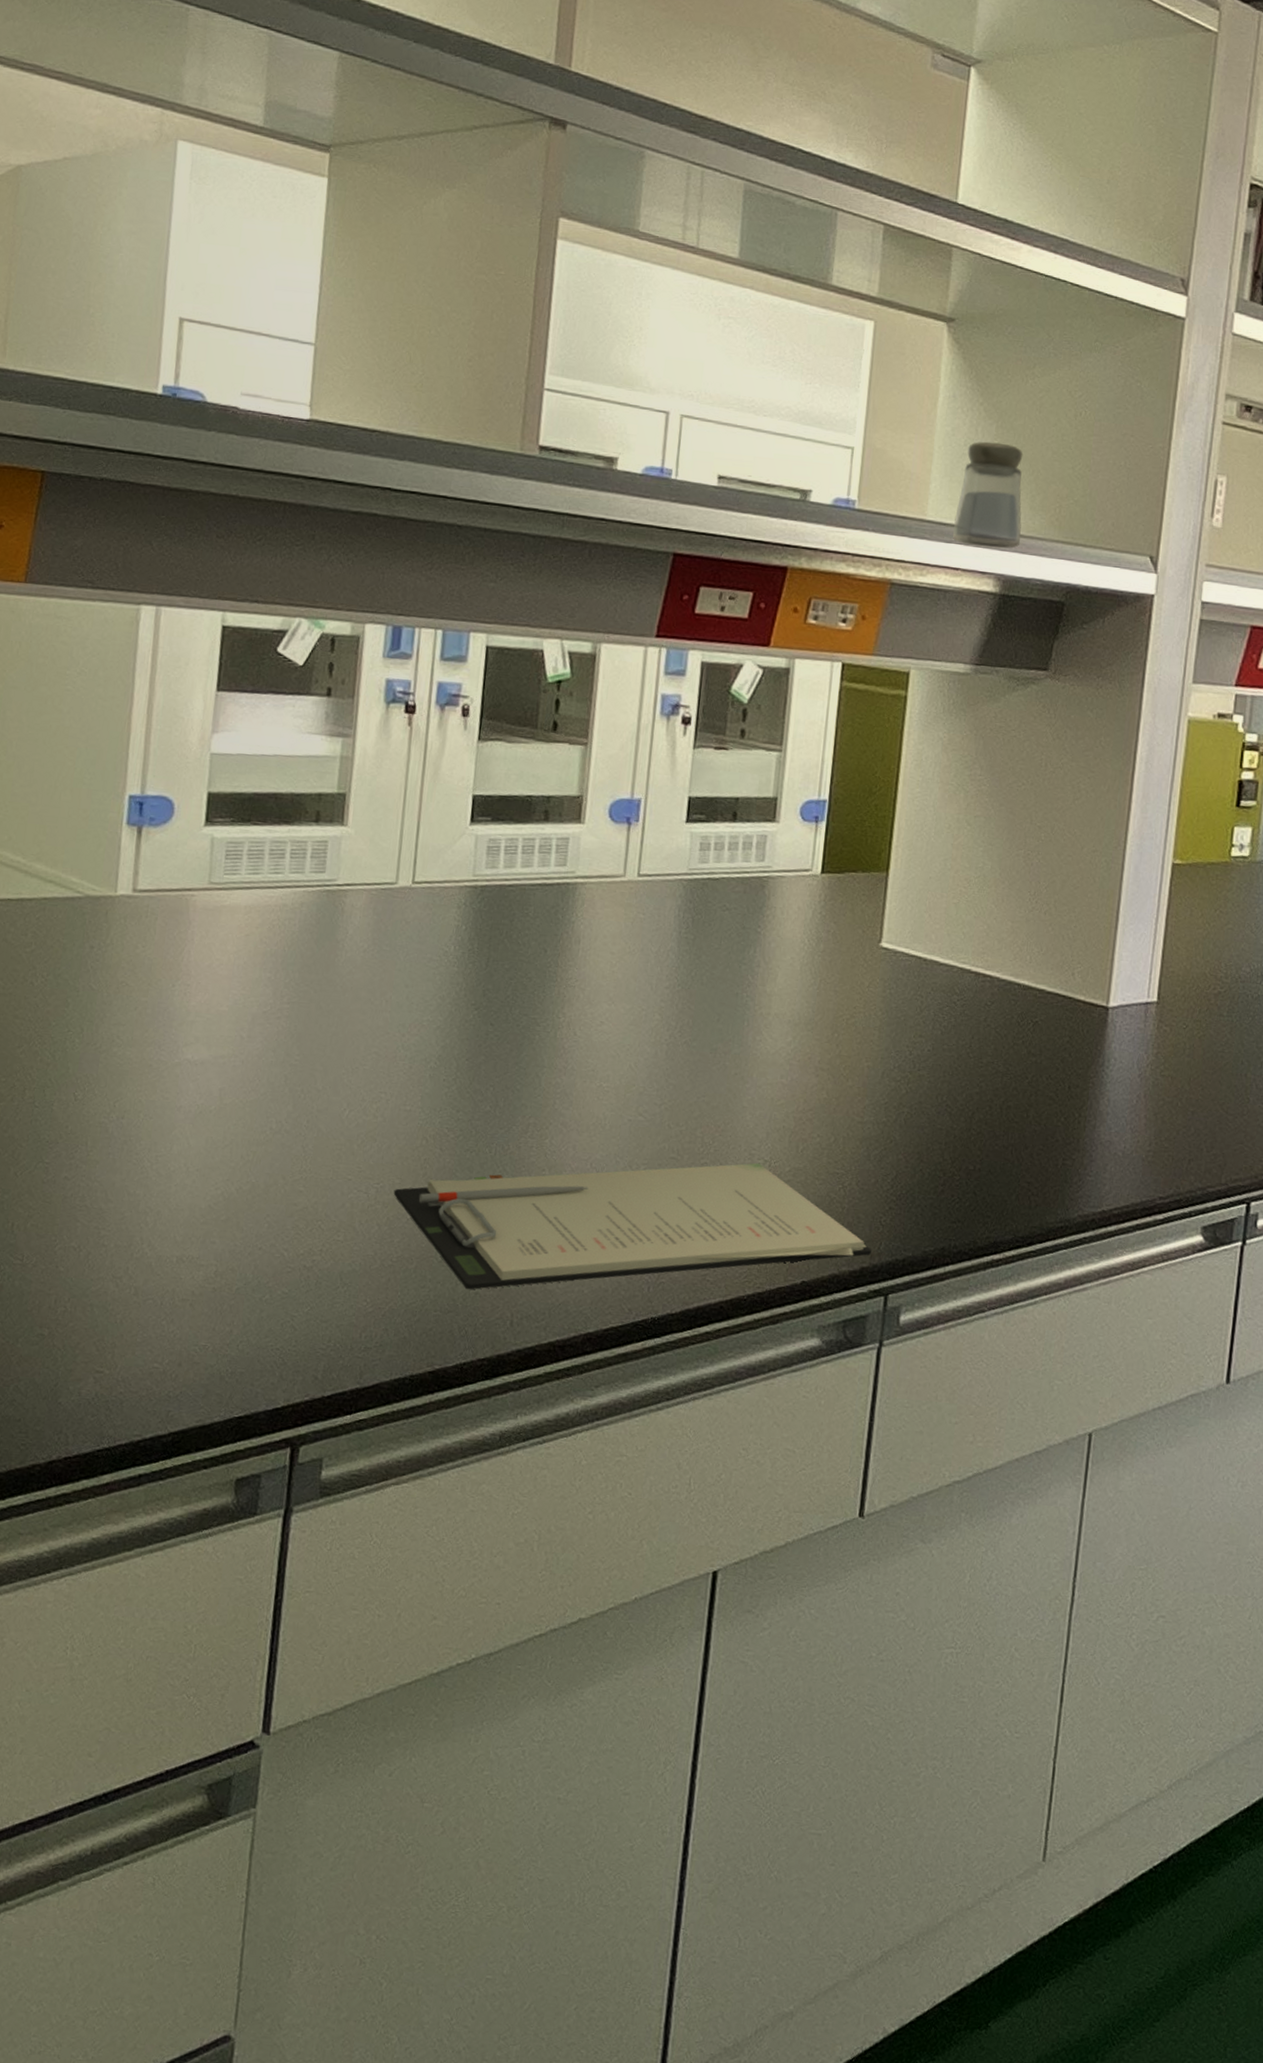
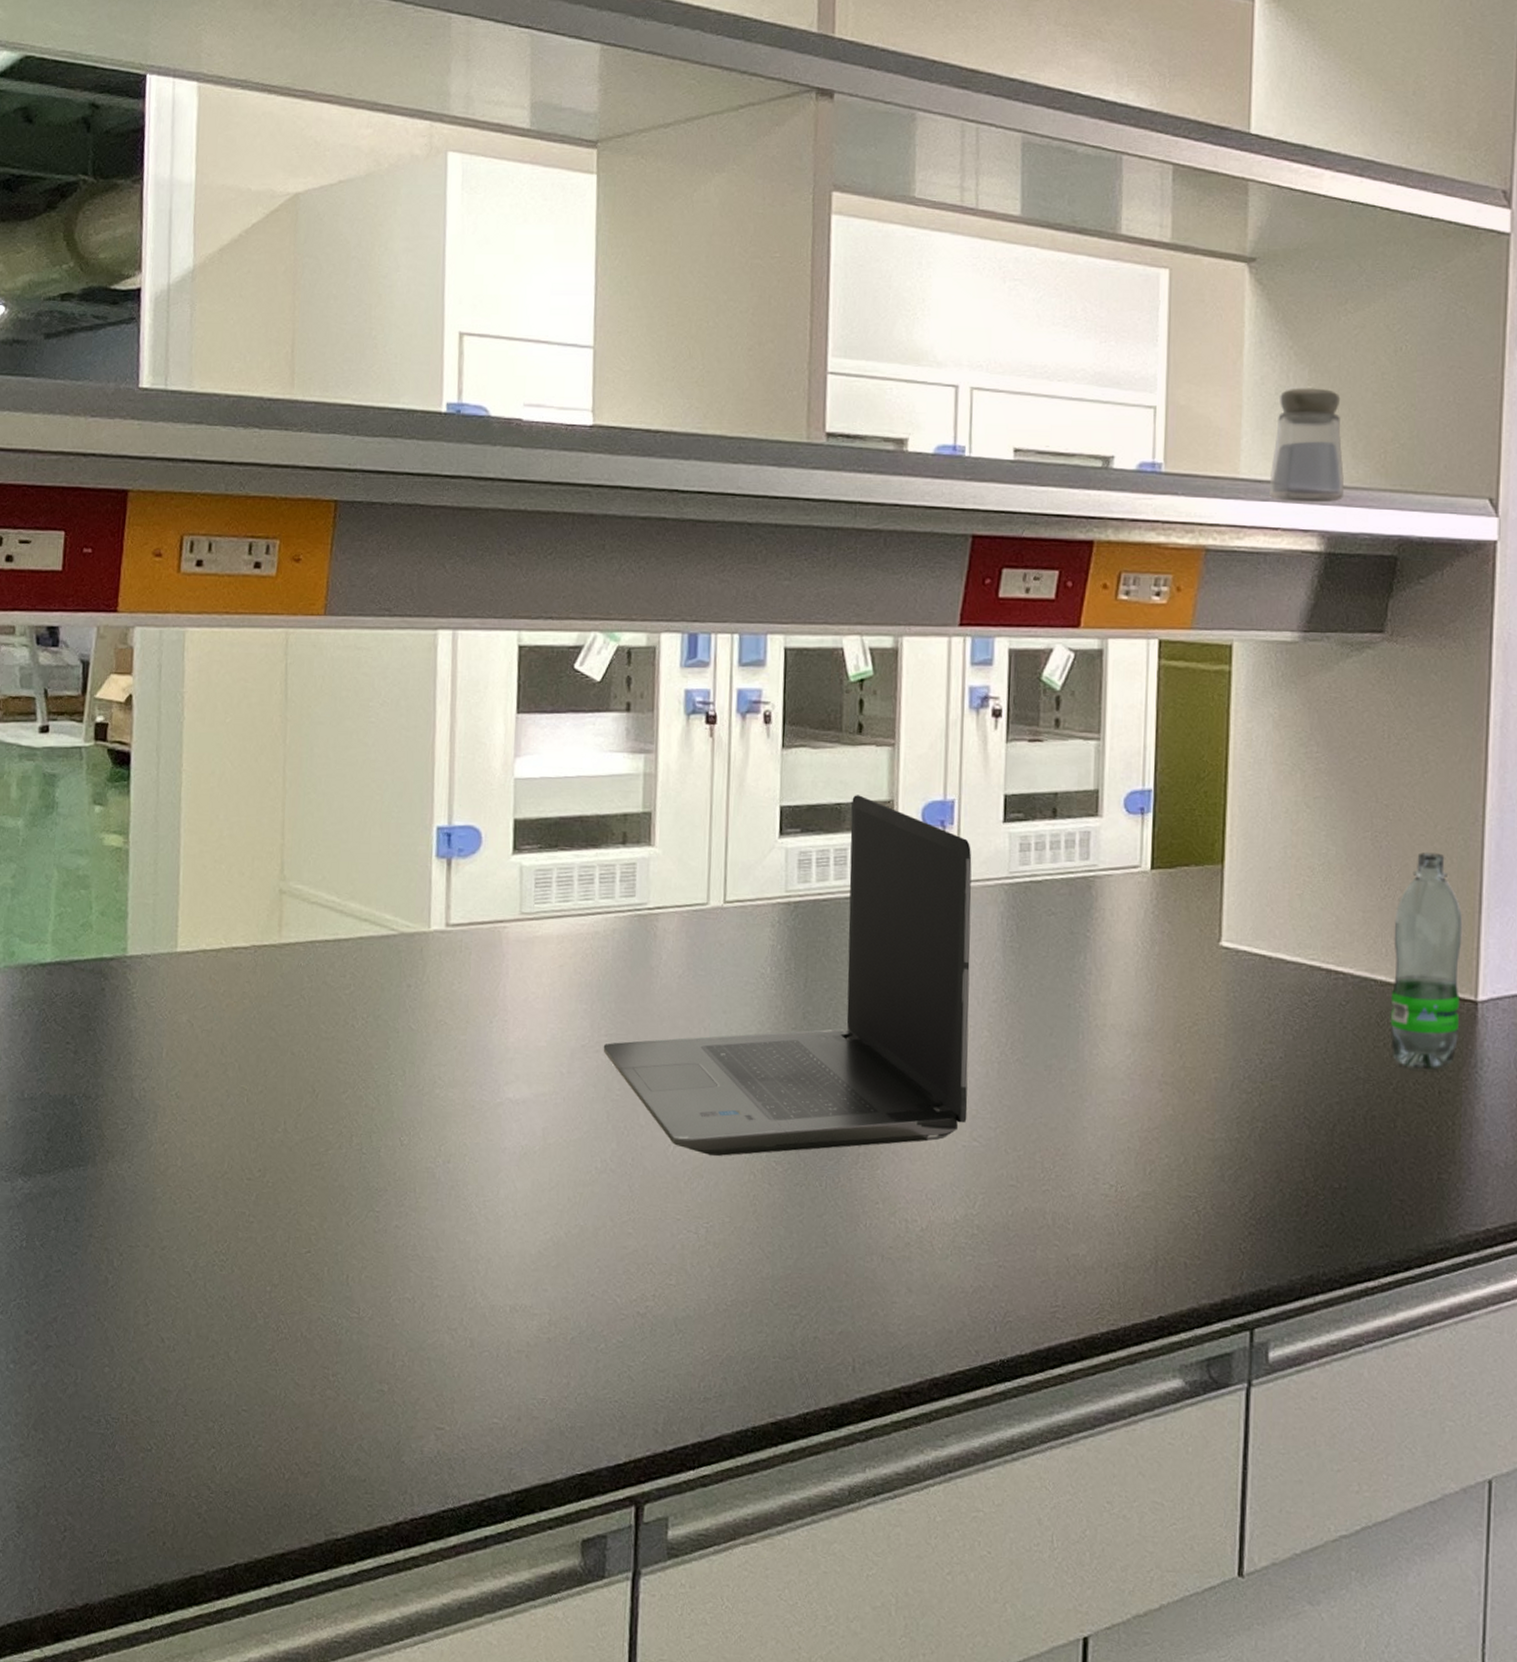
laptop computer: none [284,789,654,1122] -> present [603,795,972,1156]
clipboard: present [393,1162,871,1289] -> none [724,1187,1232,1333]
bottle: none [1029,871,1101,1068] -> present [1390,852,1463,1071]

